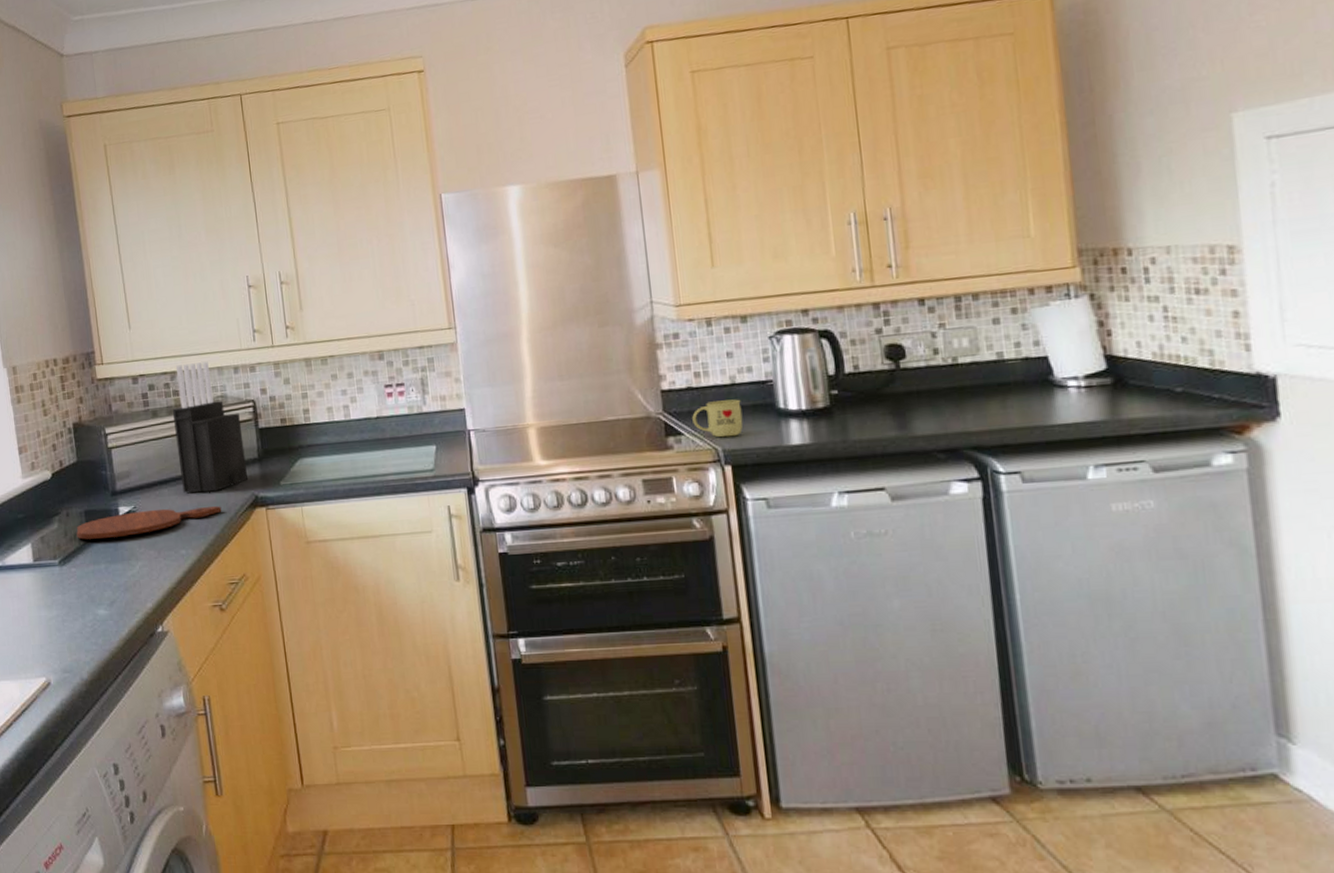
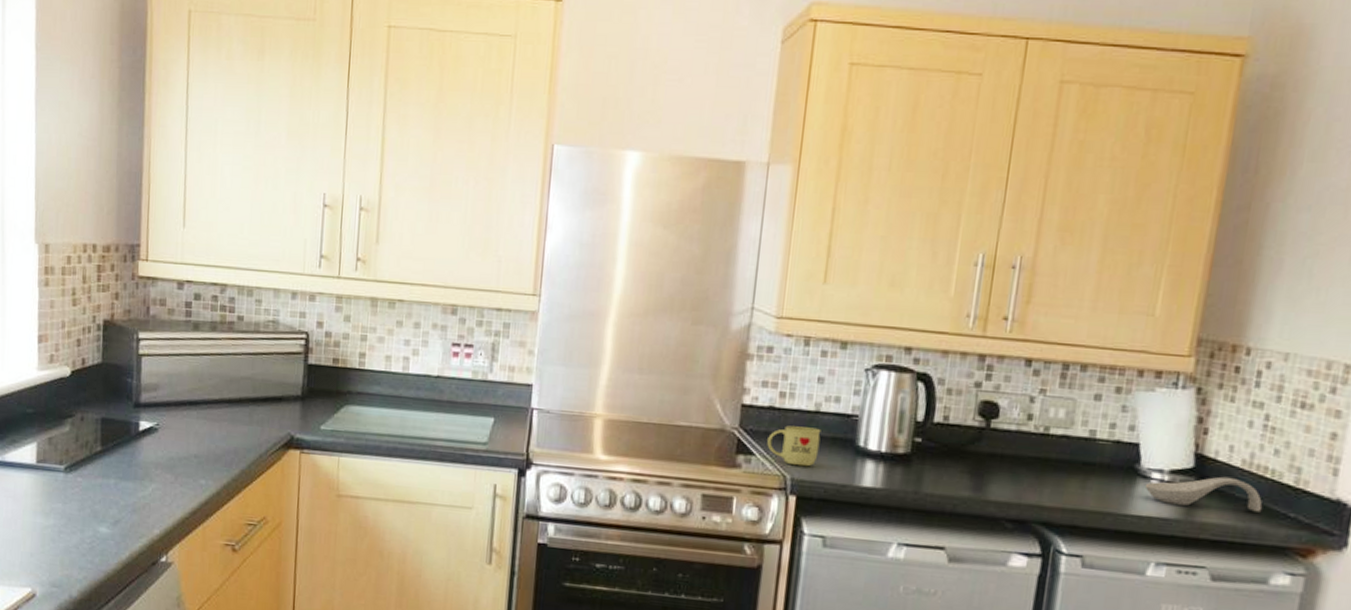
cutting board: present [76,506,222,540] -> none [89,429,252,455]
knife block: present [172,361,247,493] -> none [213,278,290,423]
spoon rest: none [1063,371,1186,408] -> present [1144,476,1263,512]

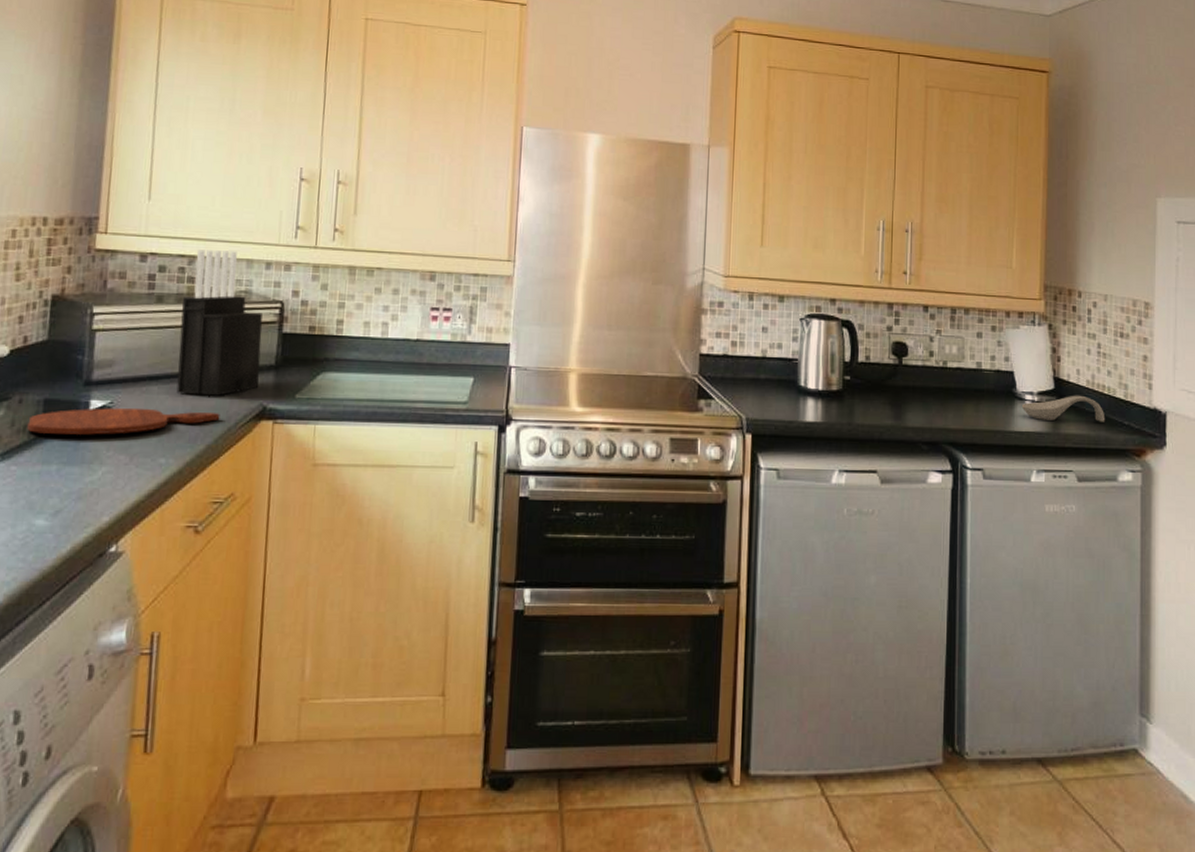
cutting board: none [89,429,252,455] -> present [27,407,220,435]
knife block: none [213,278,290,423] -> present [176,249,263,396]
mug: present [767,425,821,467] -> none [724,371,768,407]

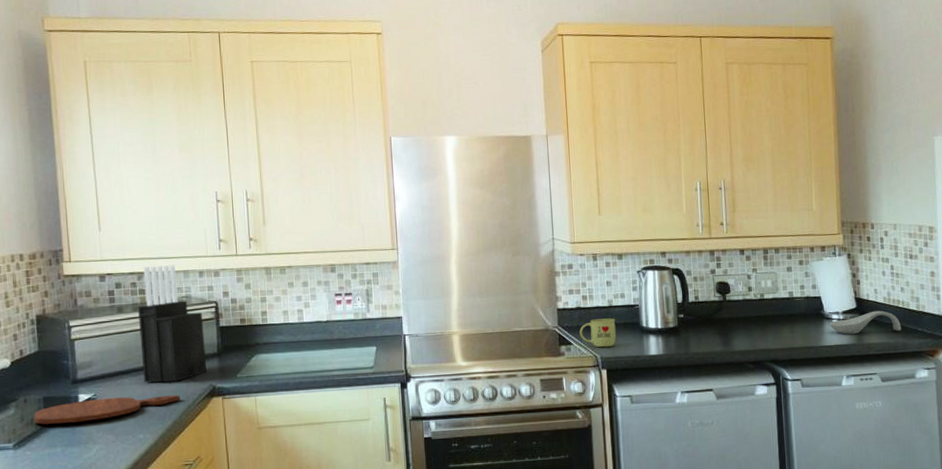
mug: none [724,371,768,407] -> present [579,318,617,348]

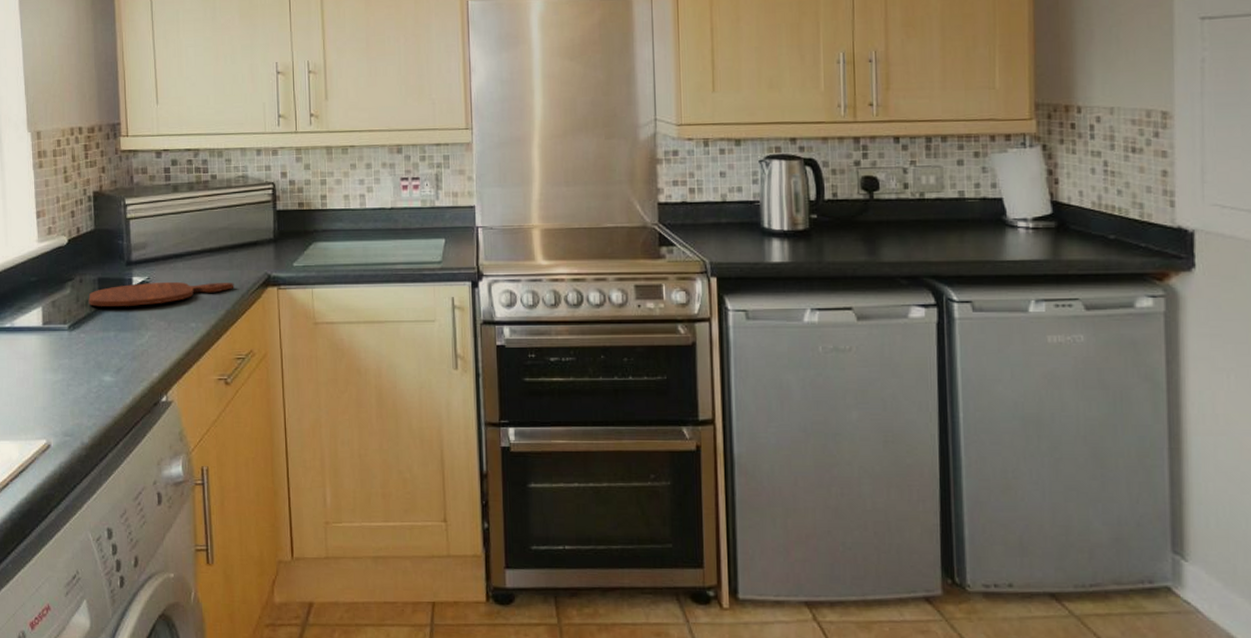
knife block: present [137,265,206,383] -> none [193,142,262,268]
mug: present [579,318,617,348] -> none [685,216,730,251]
spoon rest: present [829,310,902,335] -> none [1013,218,1117,247]

